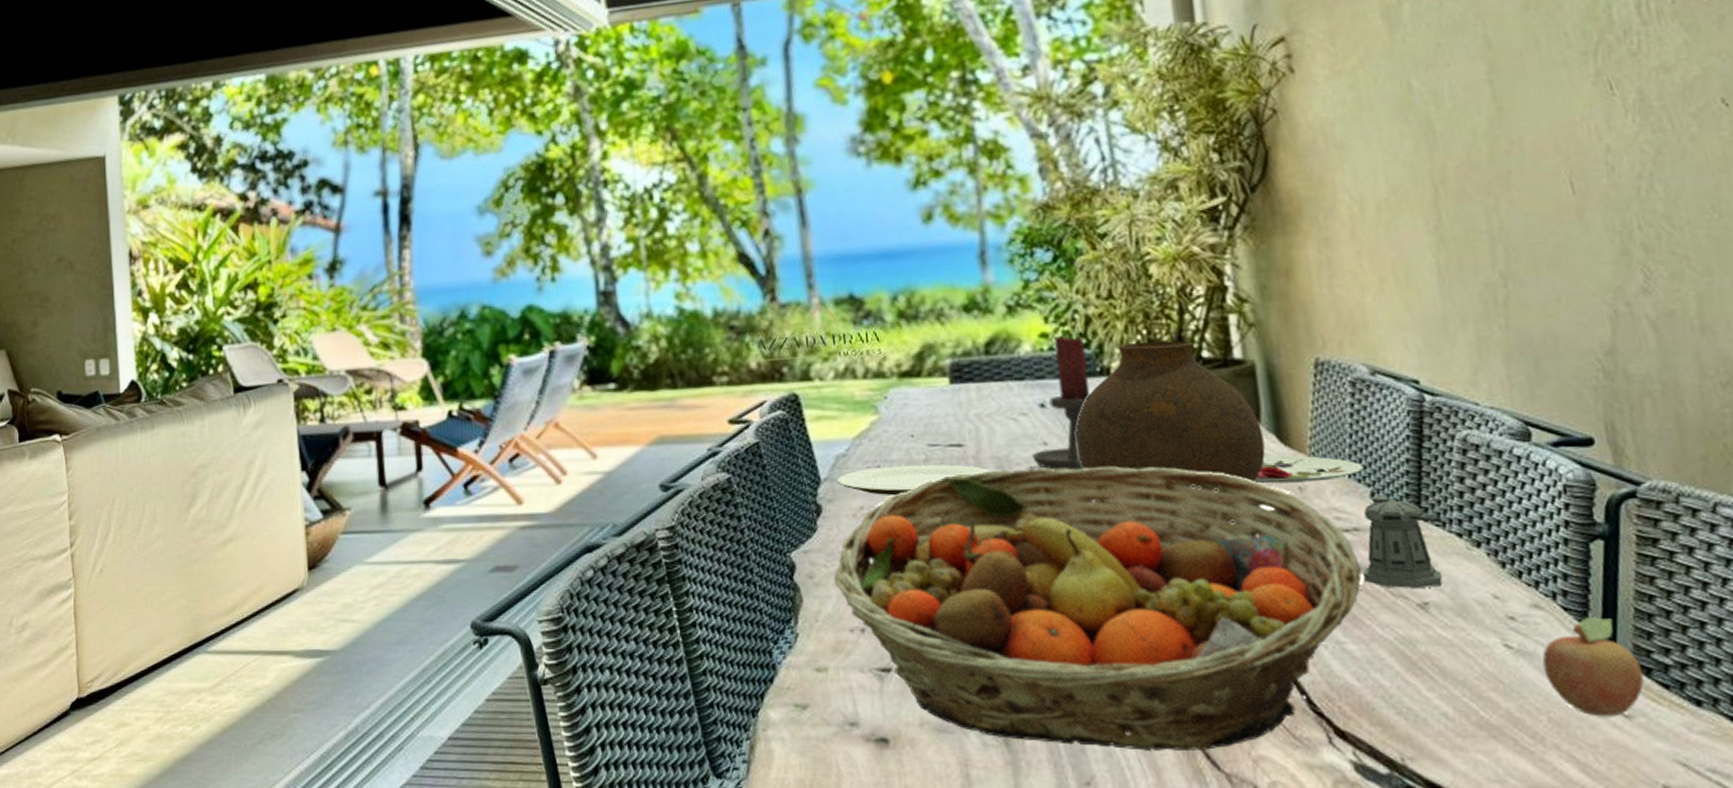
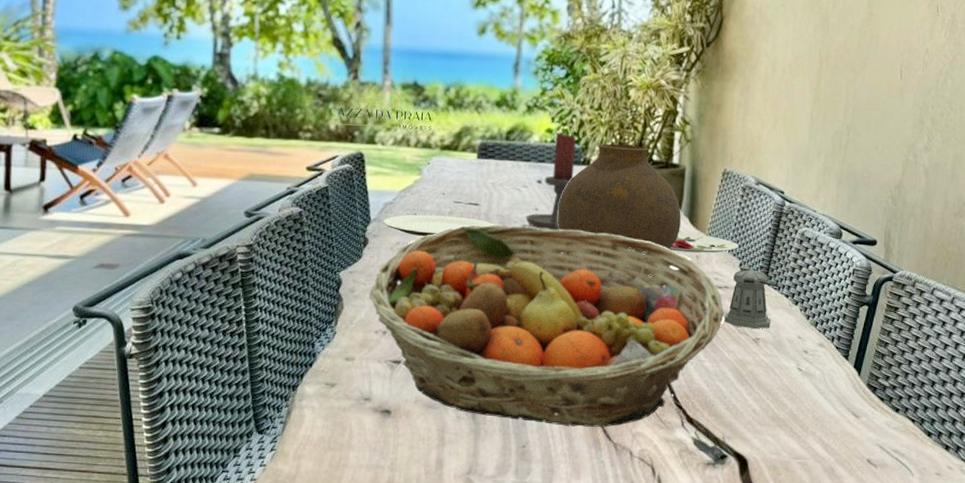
fruit: present [1542,617,1644,717] -> none [816,354,871,417]

